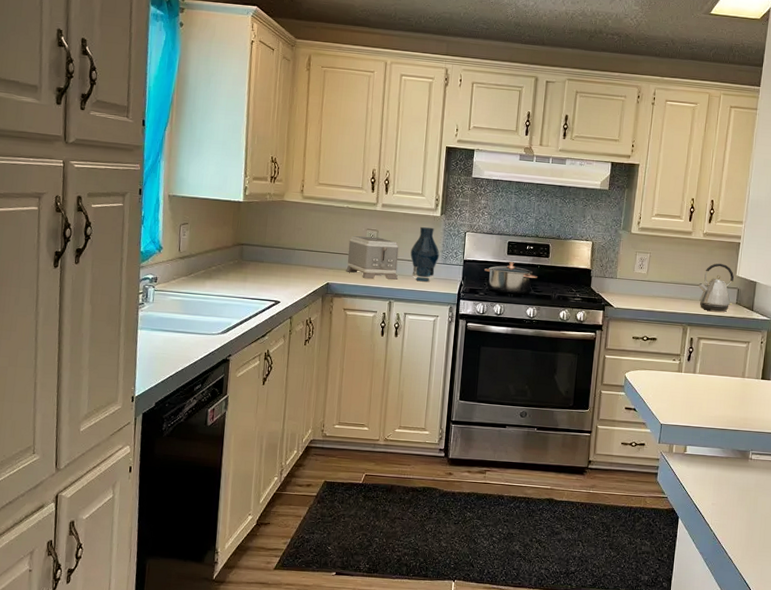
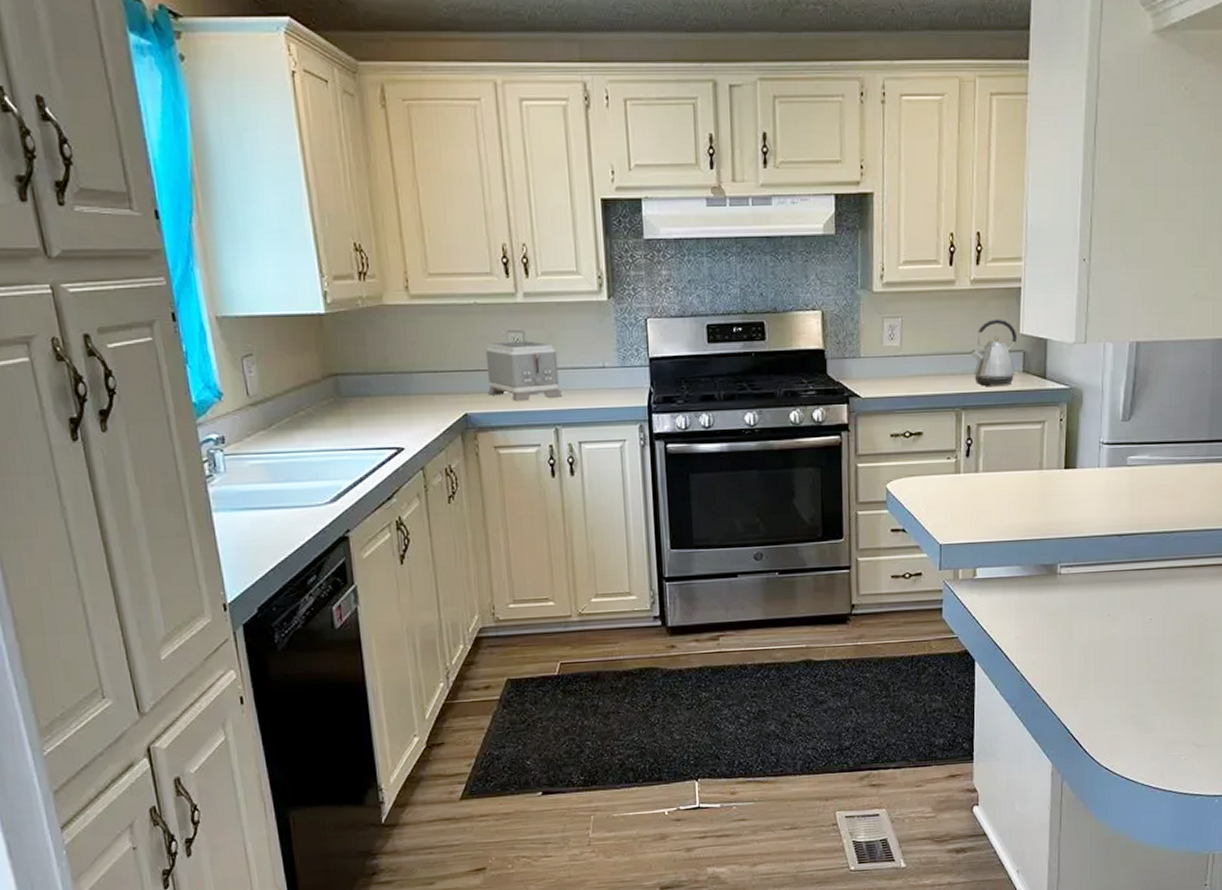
vase: present [410,227,440,282] -> none [574,318,615,396]
cooking pot: present [484,261,538,295] -> none [679,351,754,398]

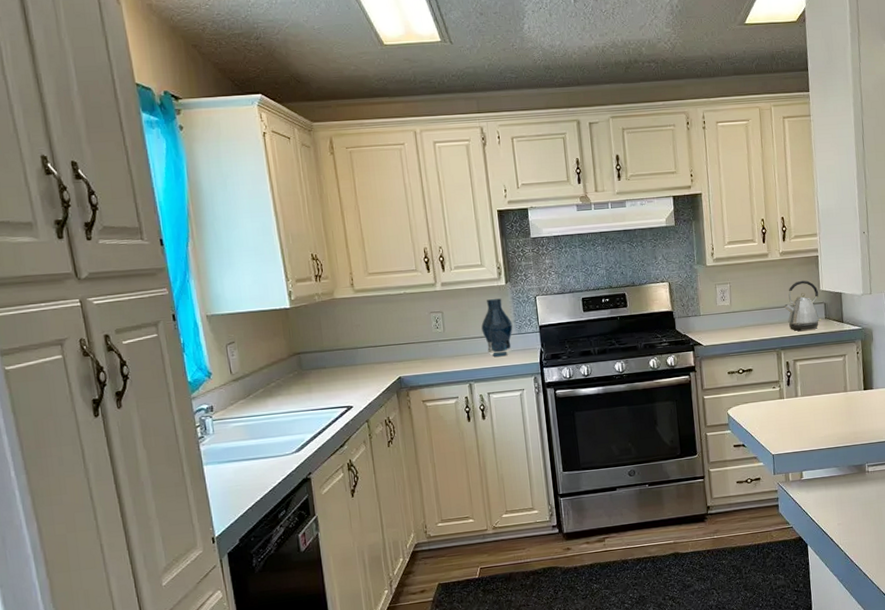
toaster: present [485,340,562,402] -> none [413,318,473,366]
vase: none [574,318,615,396] -> present [481,298,513,358]

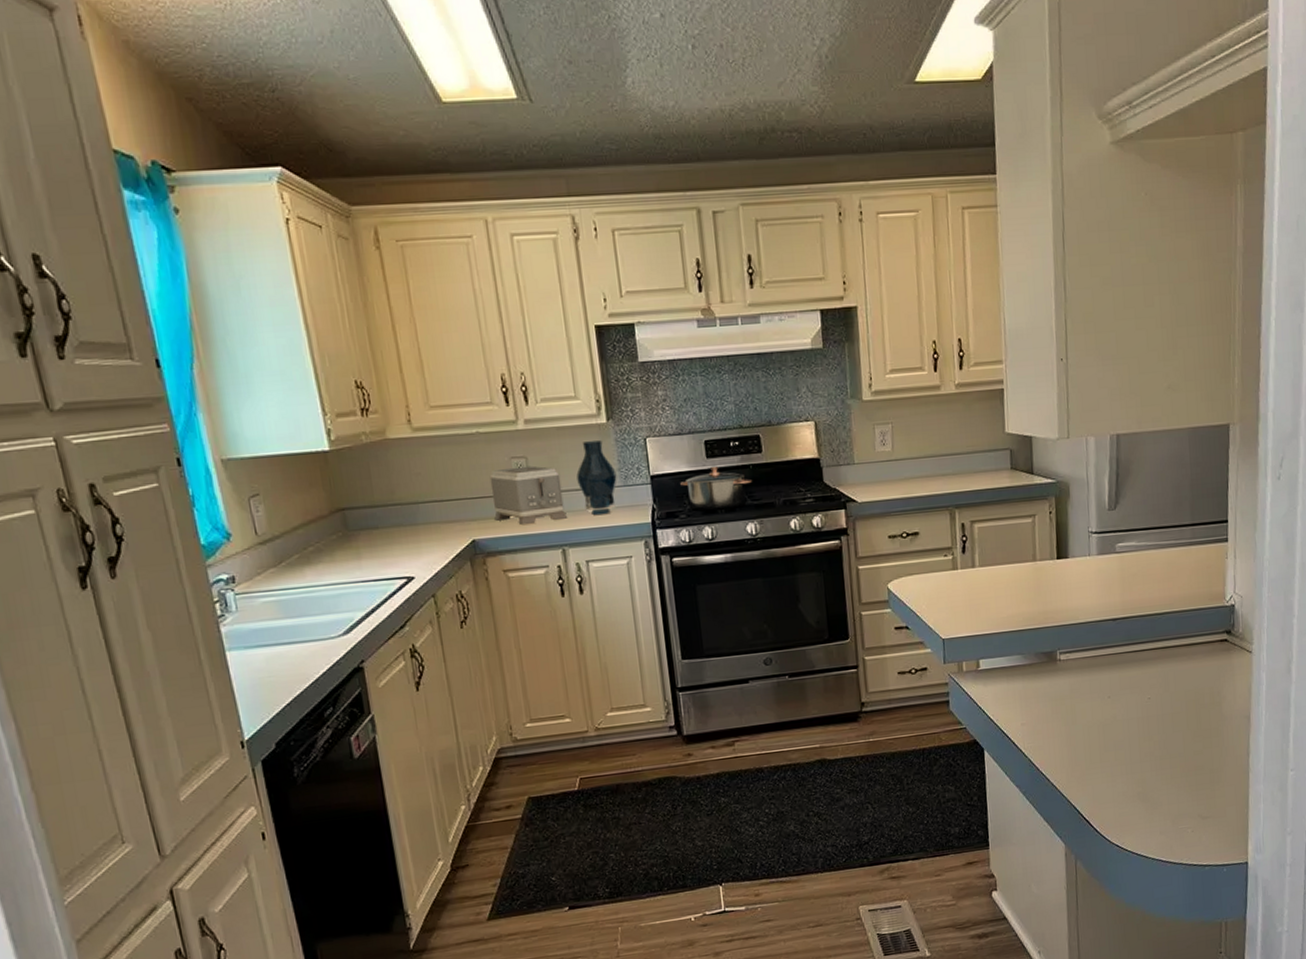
toaster: none [413,318,473,366] -> present [489,465,567,526]
cooking pot: none [563,317,620,354] -> present [680,465,753,512]
kettle: present [783,280,822,332] -> none [959,419,1007,485]

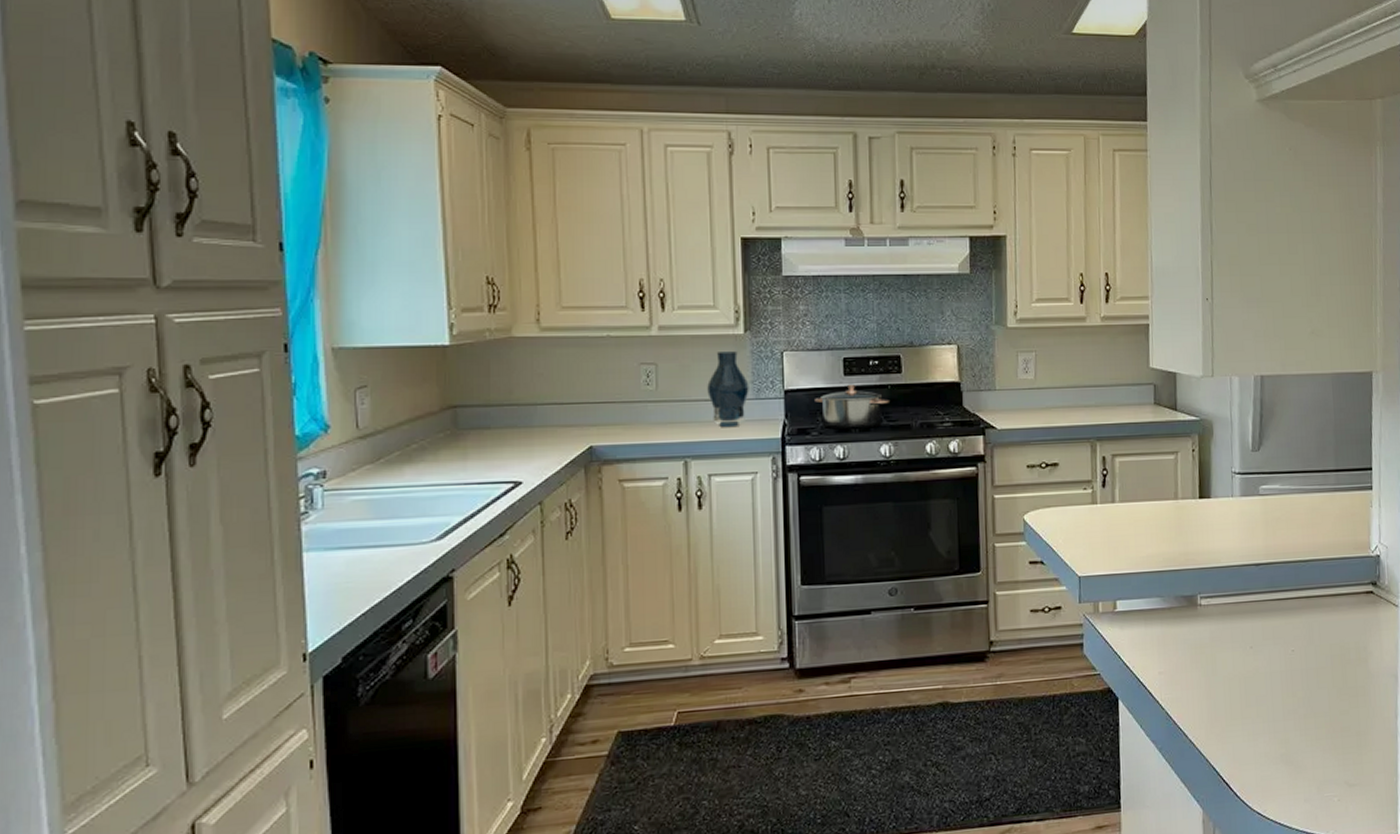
toaster: present [489,465,567,526] -> none [615,373,693,434]

